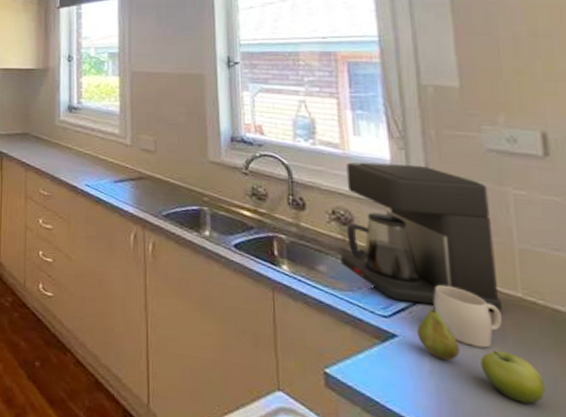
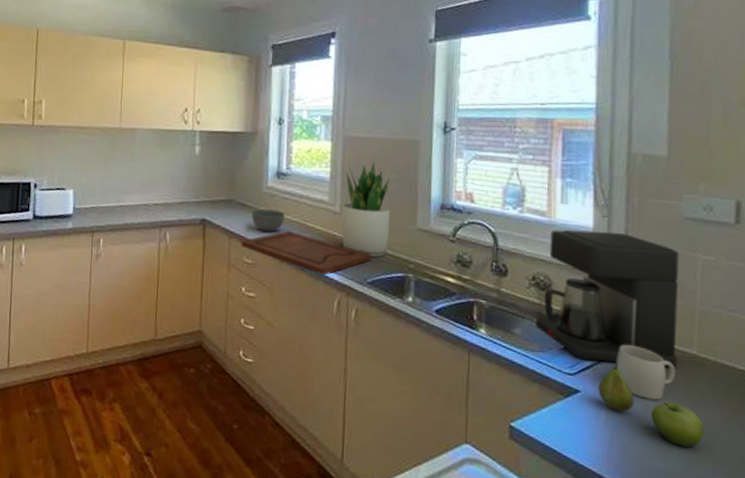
cutting board: none [37,163,165,209] -> present [241,231,371,276]
bowl: none [46,141,78,165] -> present [251,208,285,233]
planter: none [132,96,182,190] -> present [341,162,392,257]

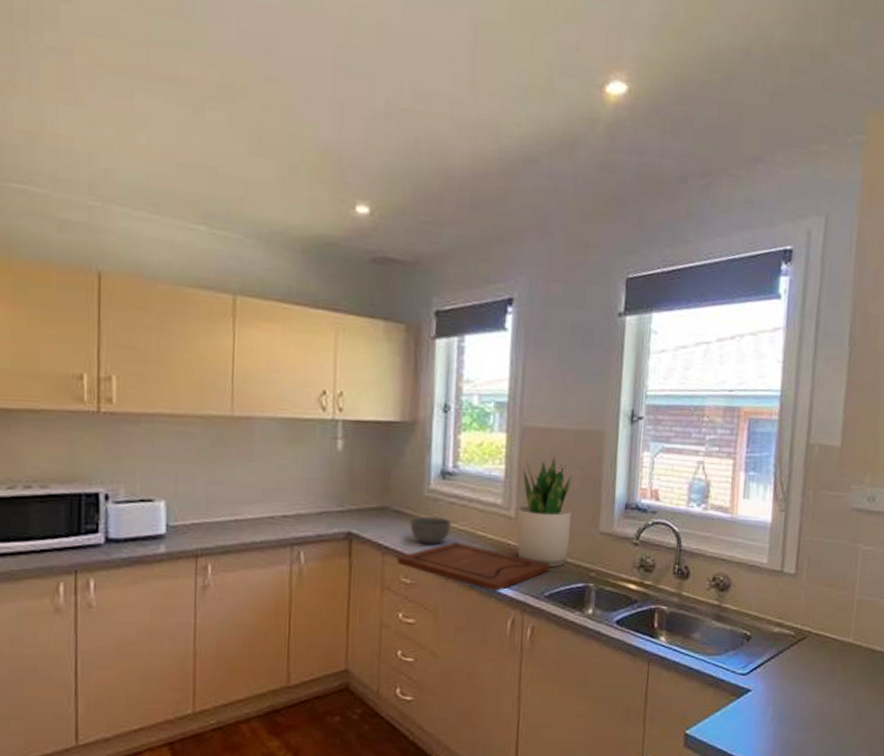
coffee maker: present [535,229,680,367] -> none [713,525,845,658]
fruit: present [598,364,634,412] -> none [767,660,798,706]
mug: present [616,344,675,400] -> none [784,639,834,690]
fruit: present [651,402,705,449] -> none [811,690,854,733]

